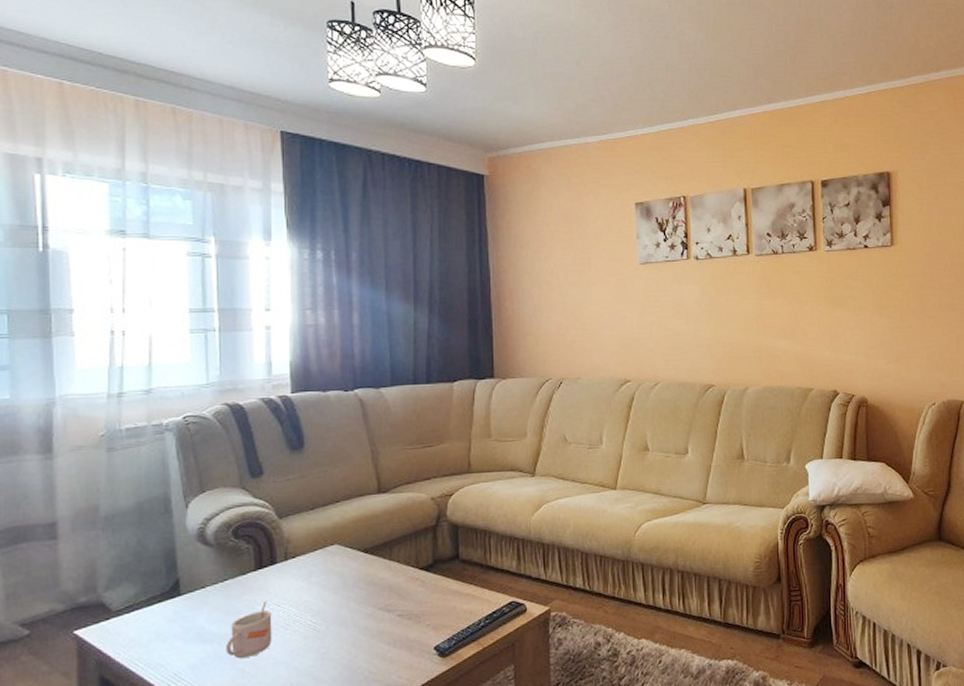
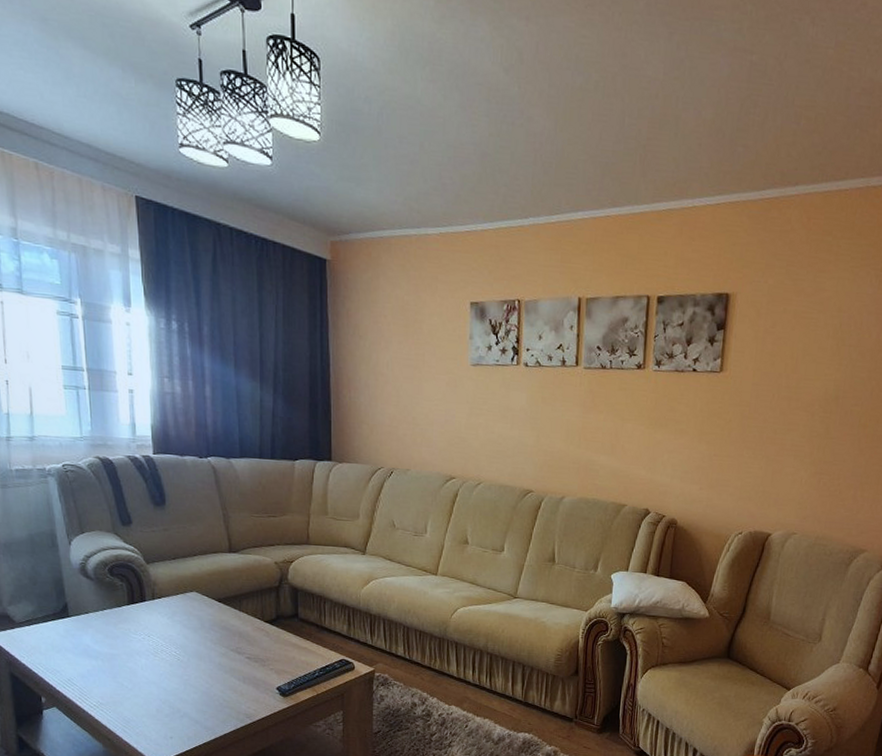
mug: present [226,600,272,659] -> none [108,630,145,675]

